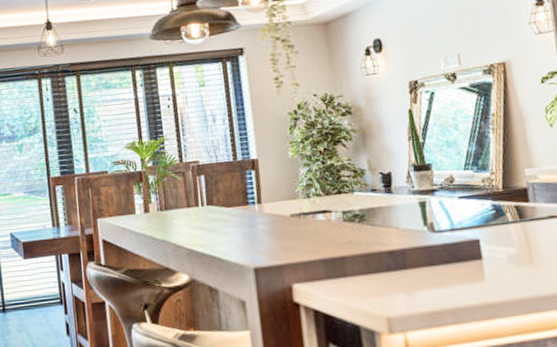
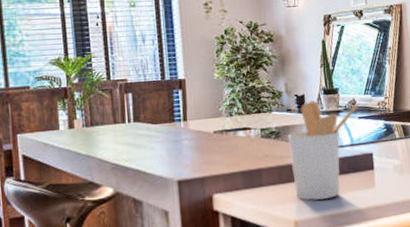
utensil holder: none [373,178,460,295] -> present [287,100,360,201]

